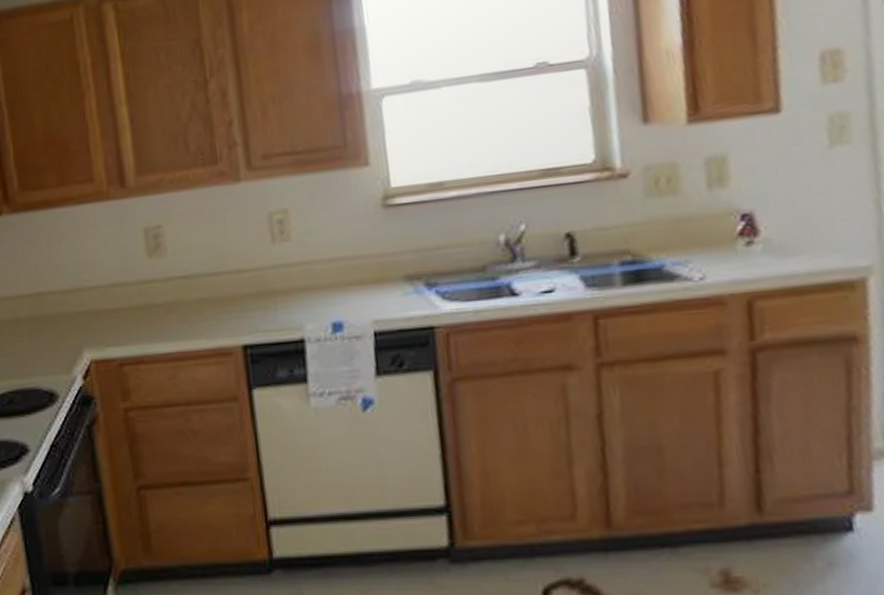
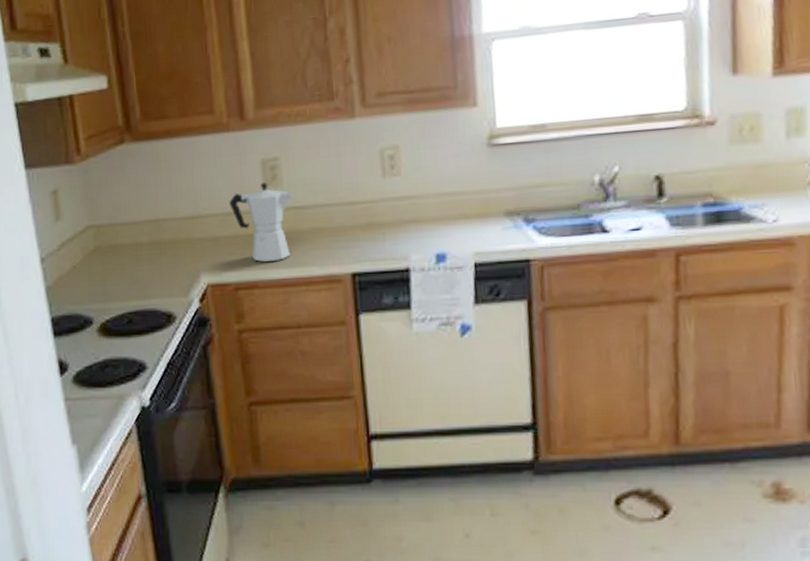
moka pot: none [111,251,179,335] -> present [229,181,294,262]

